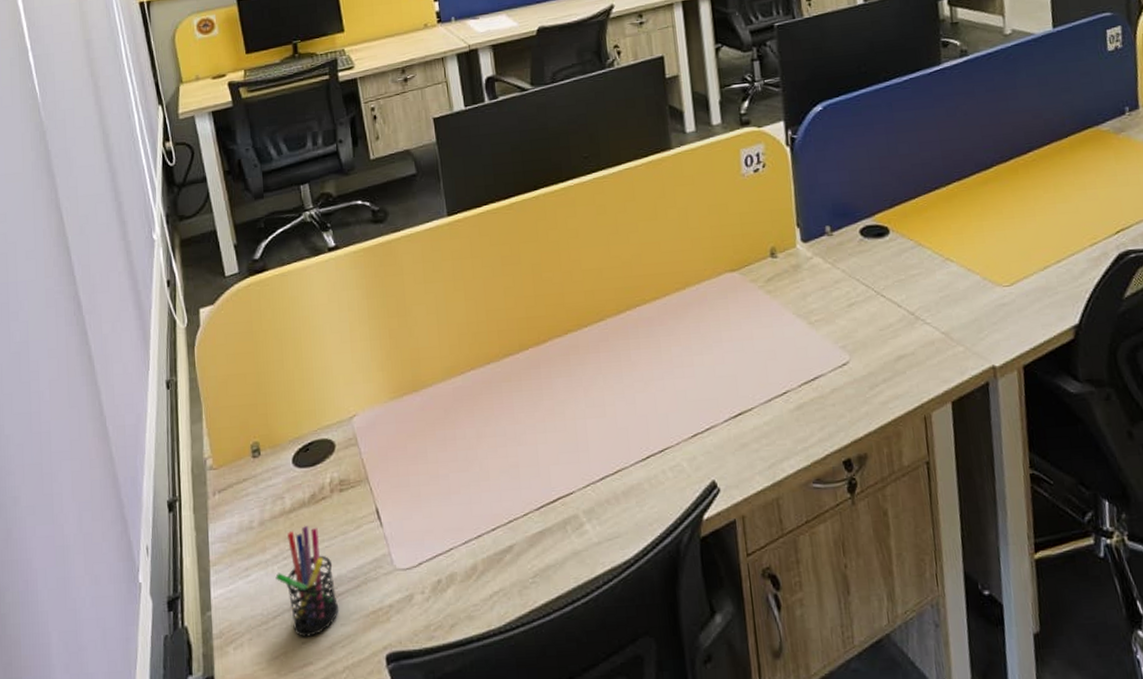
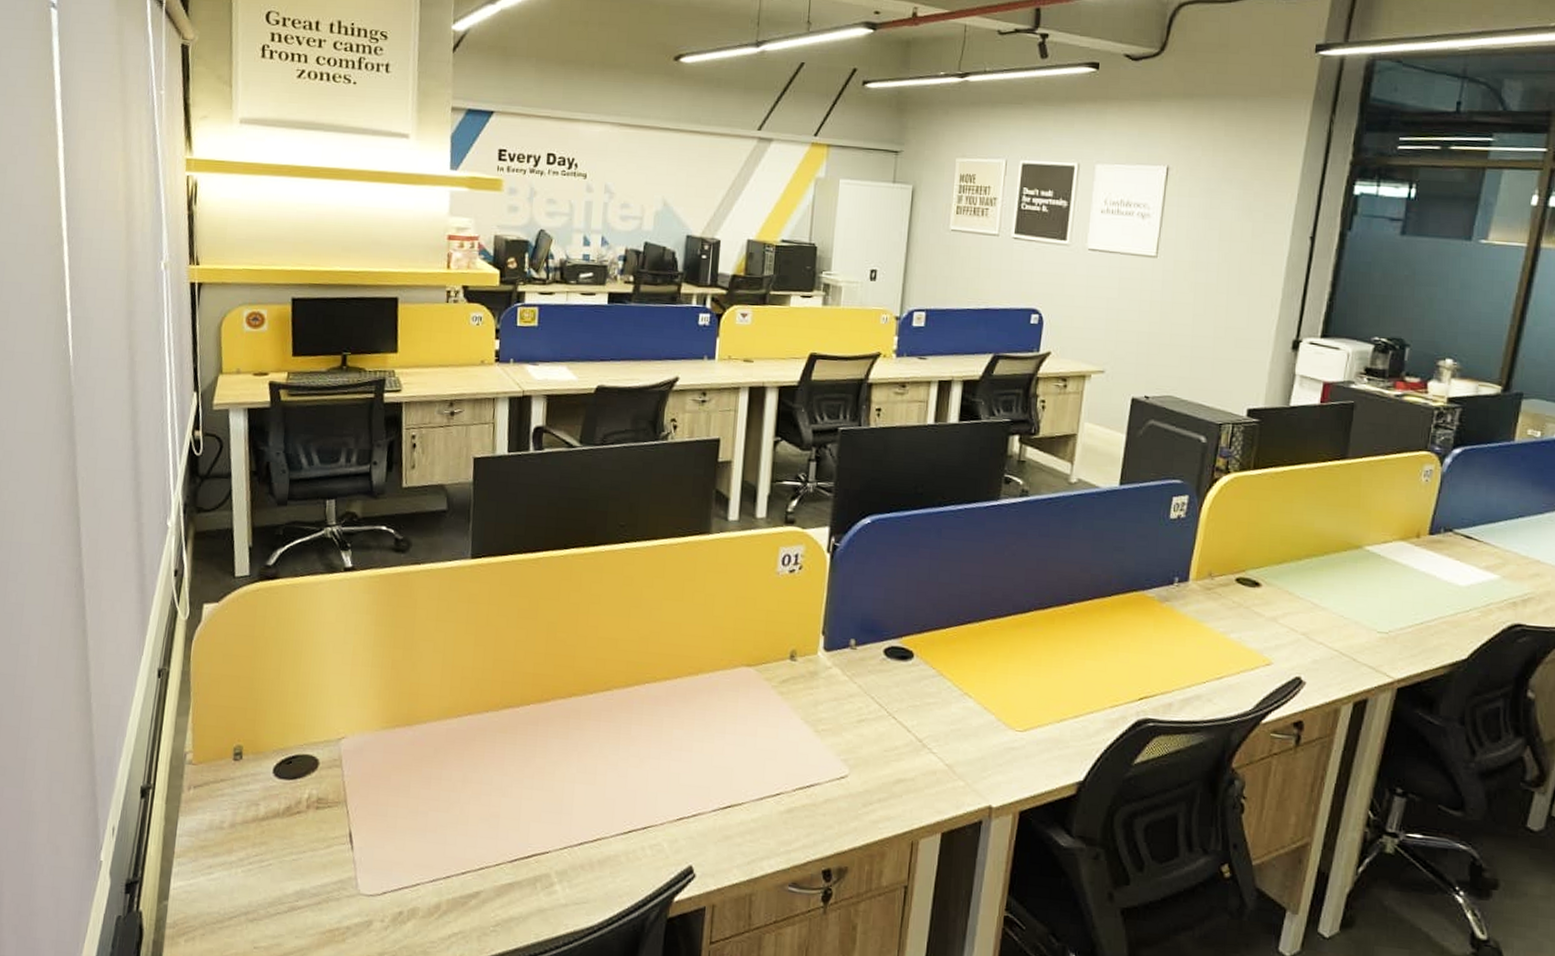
pen holder: present [275,526,339,637] -> none [237,836,297,943]

